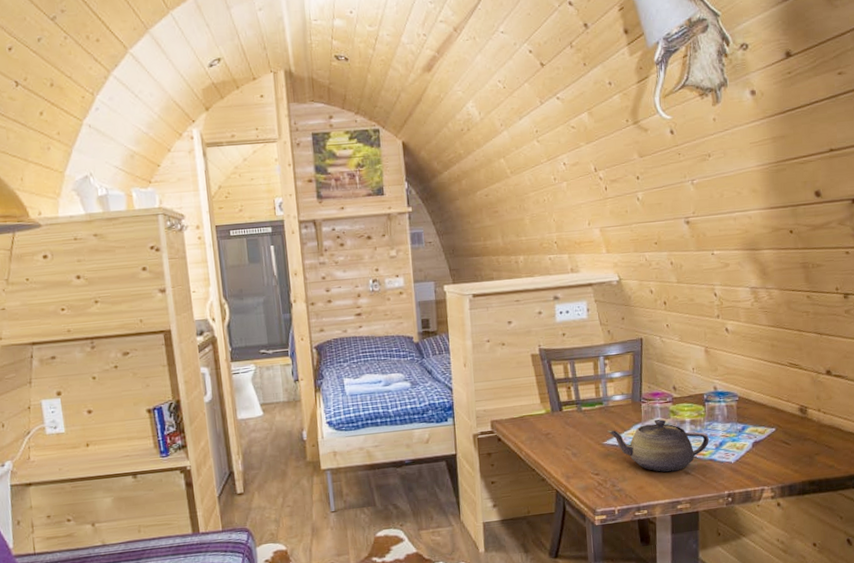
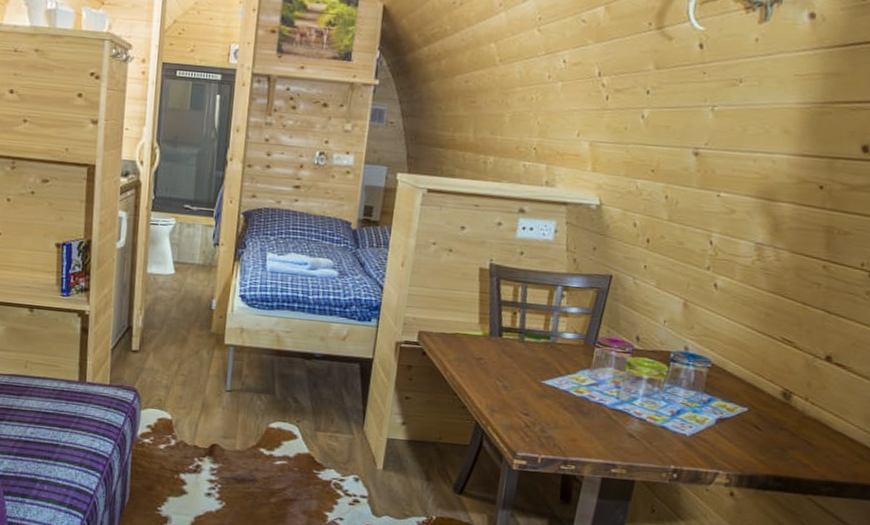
teapot: present [607,419,710,473] -> none [548,368,667,431]

